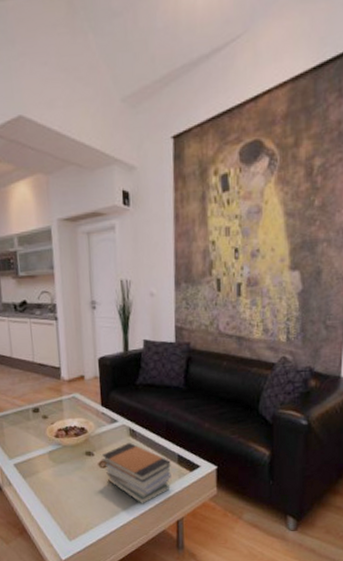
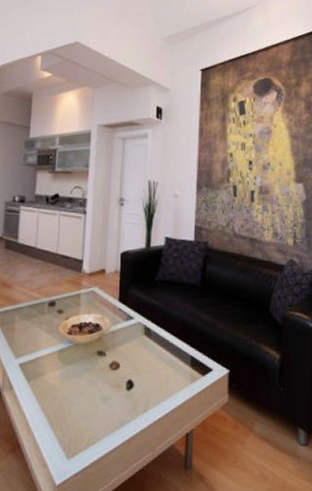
book stack: present [101,442,171,504] -> none [113,341,184,414]

